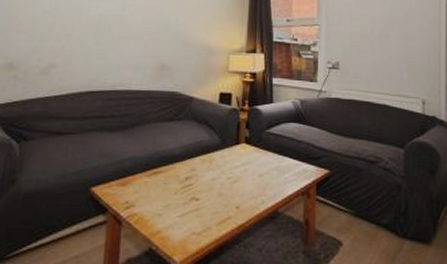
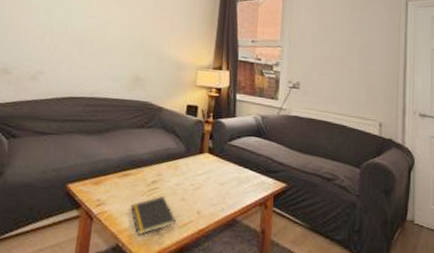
notepad: none [163,193,214,237] -> present [130,196,176,235]

